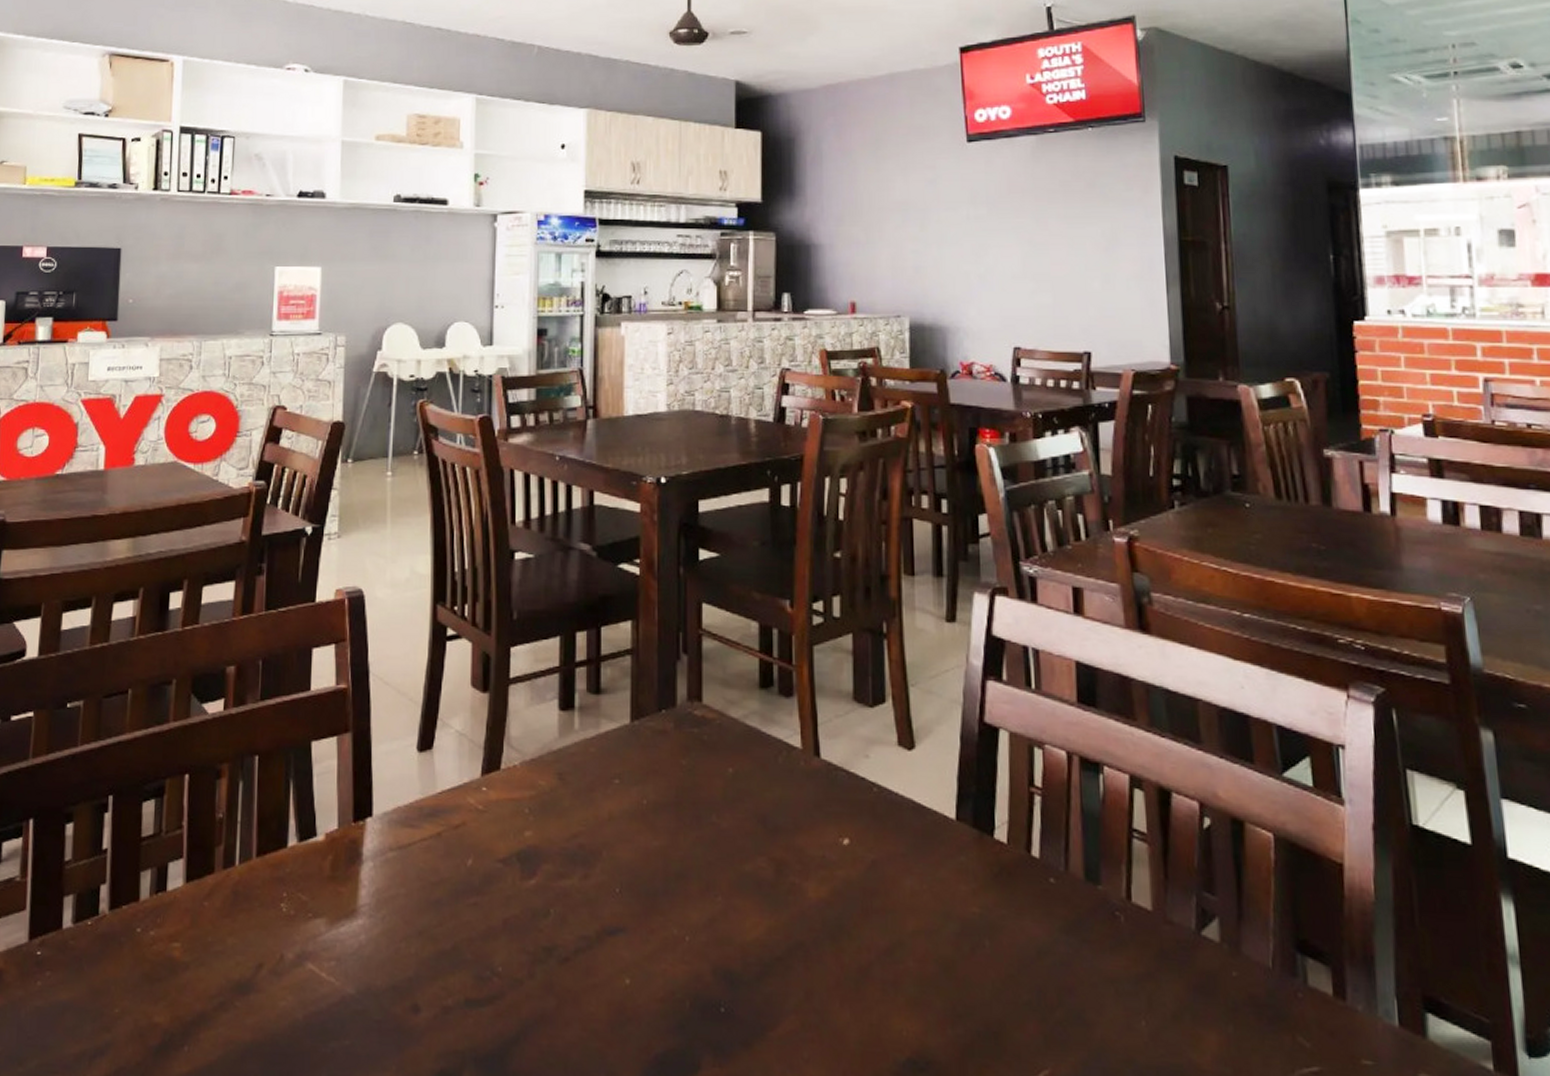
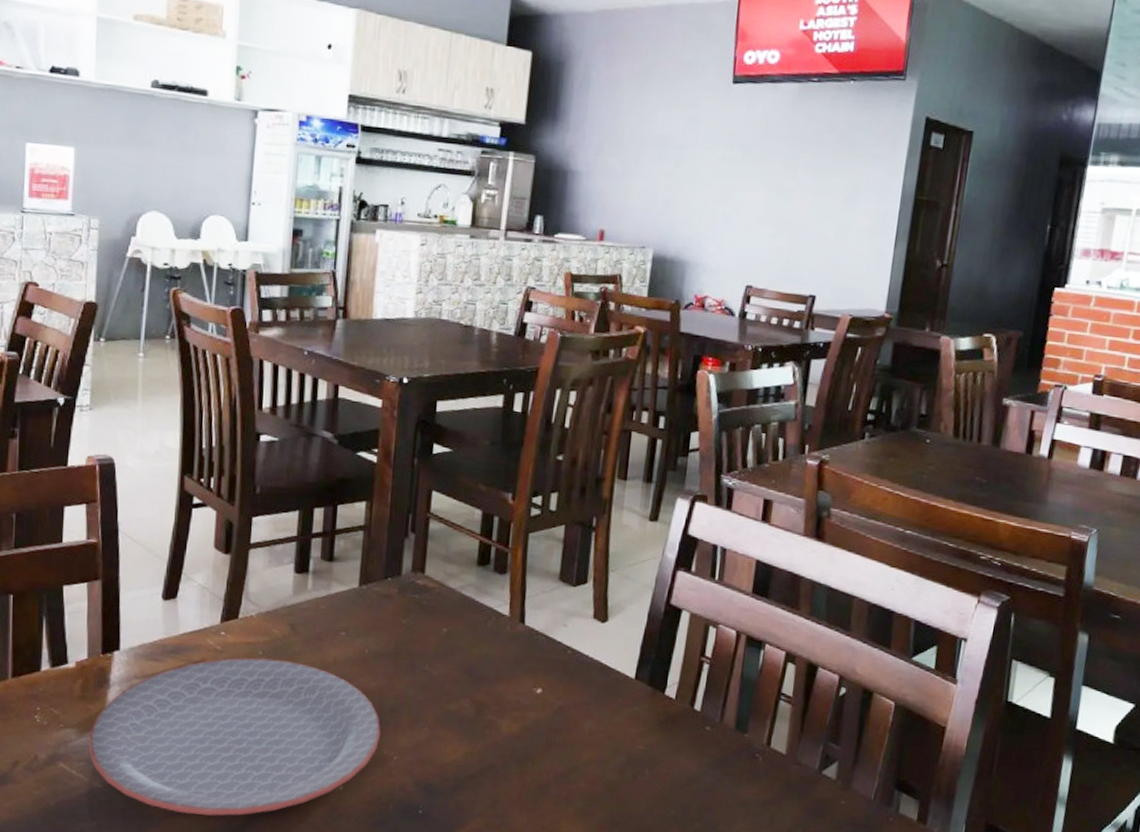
plate: none [339,817,669,1026] -> present [88,657,381,816]

